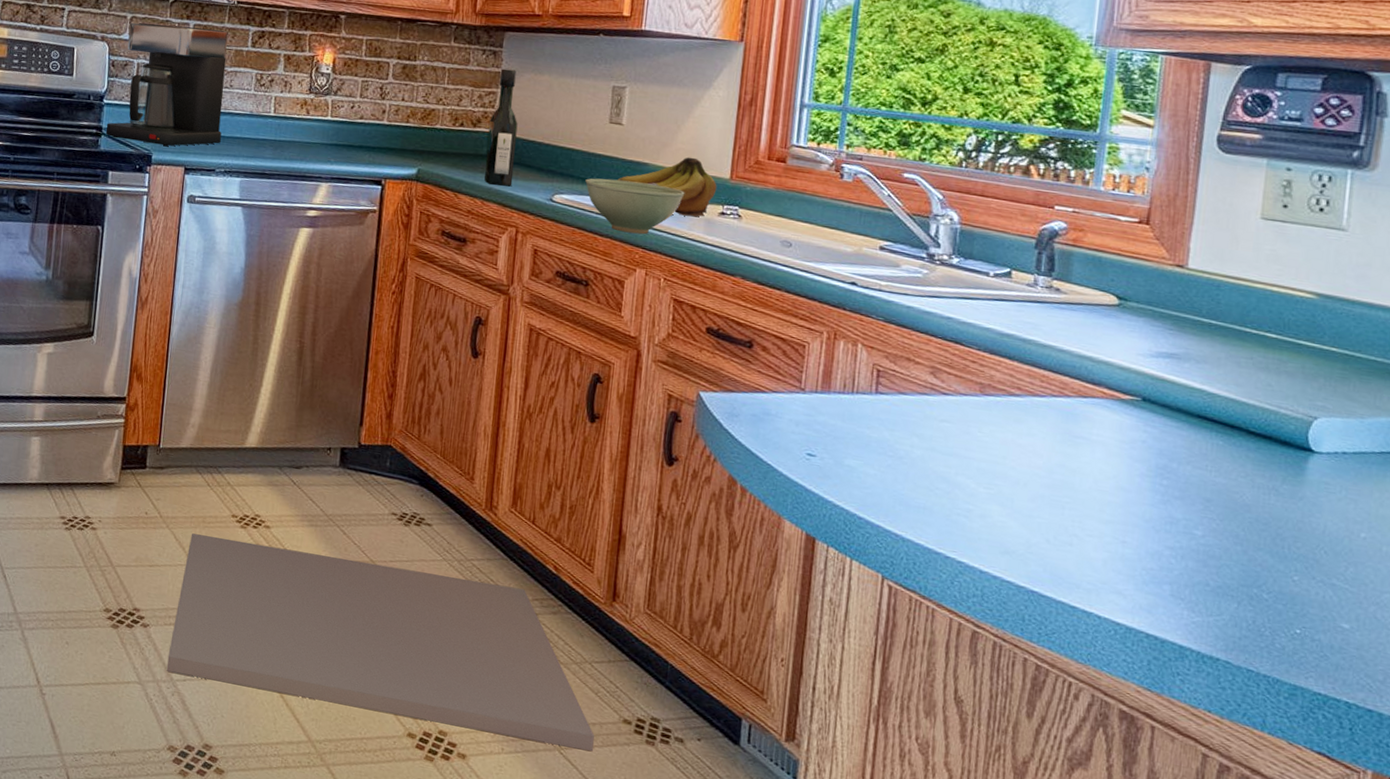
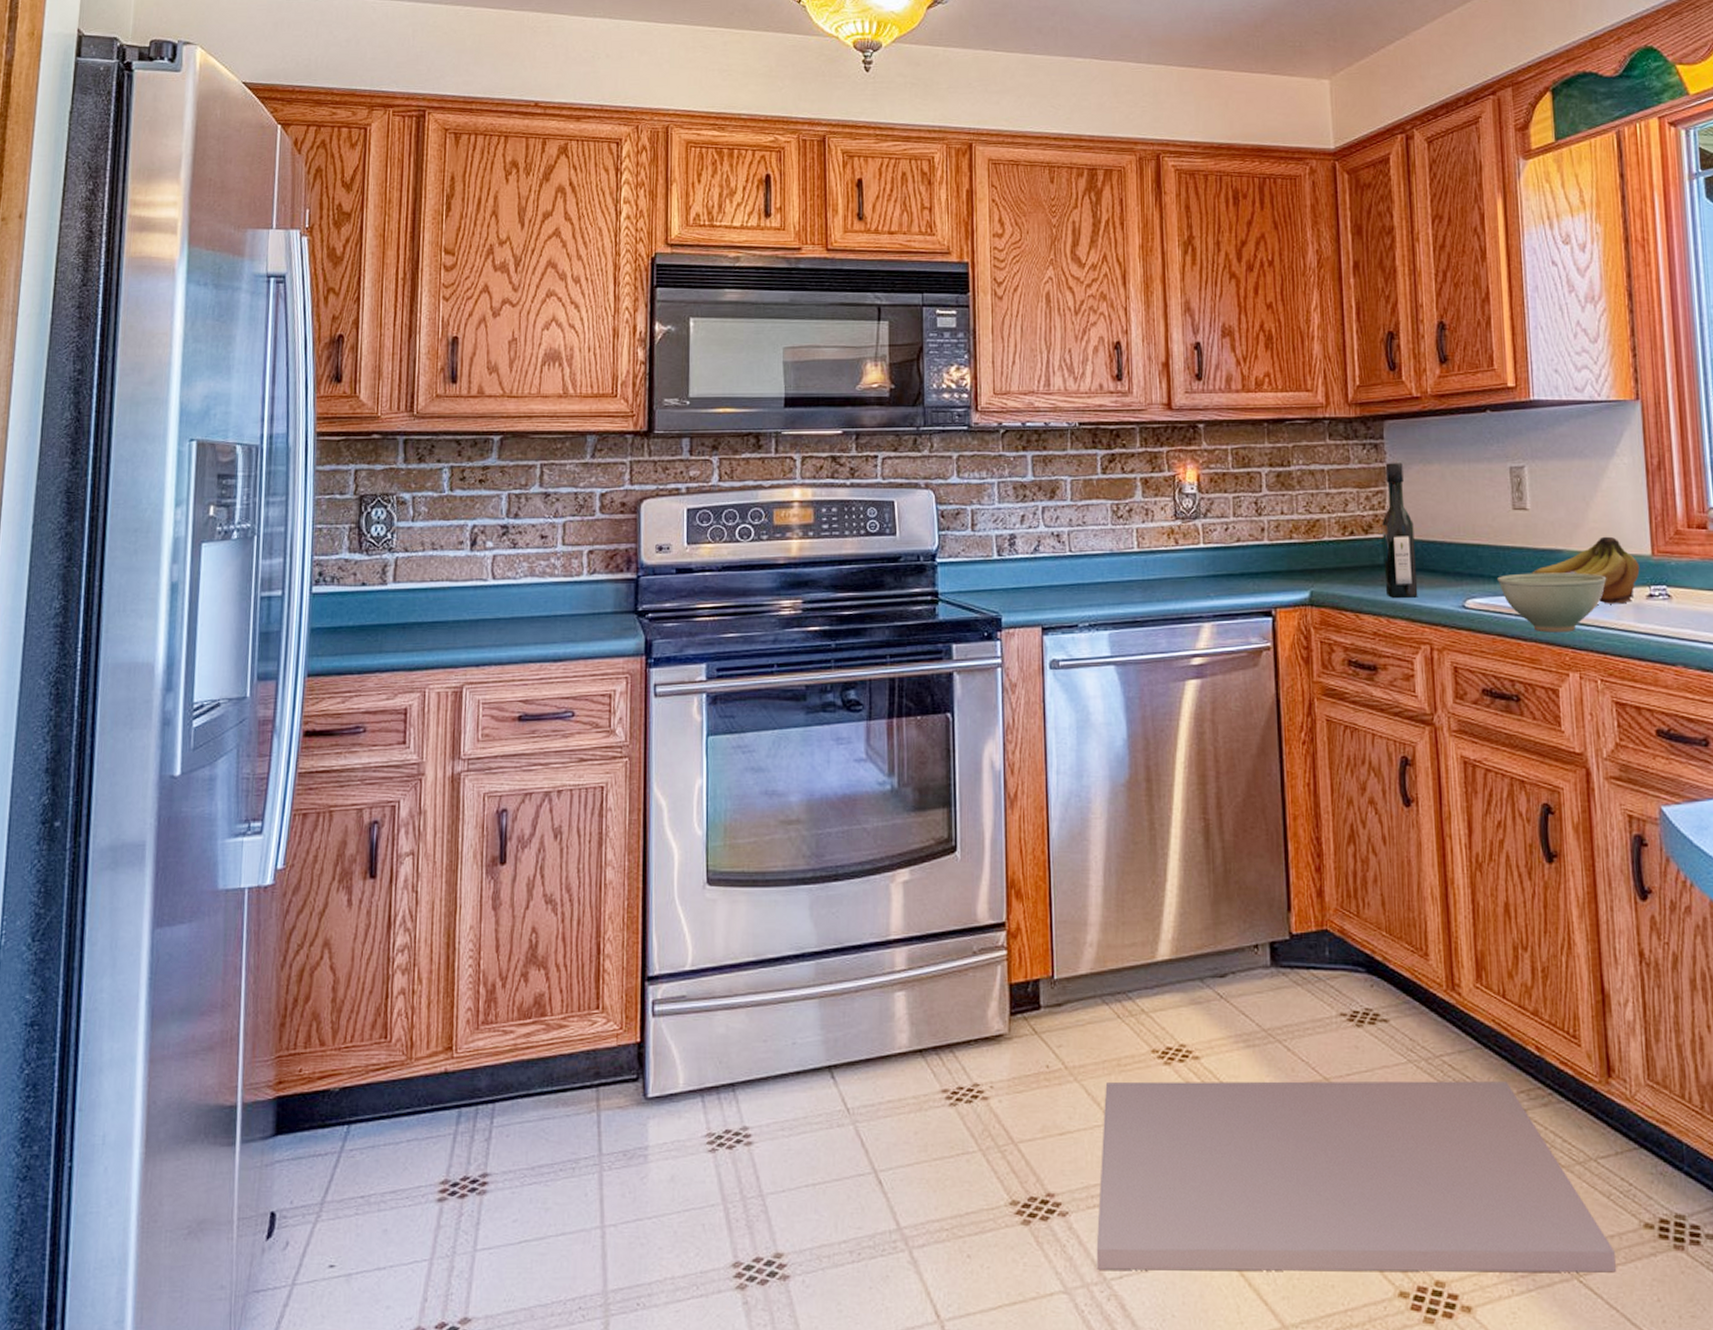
coffee maker: present [105,23,228,146] -> none [943,458,1080,604]

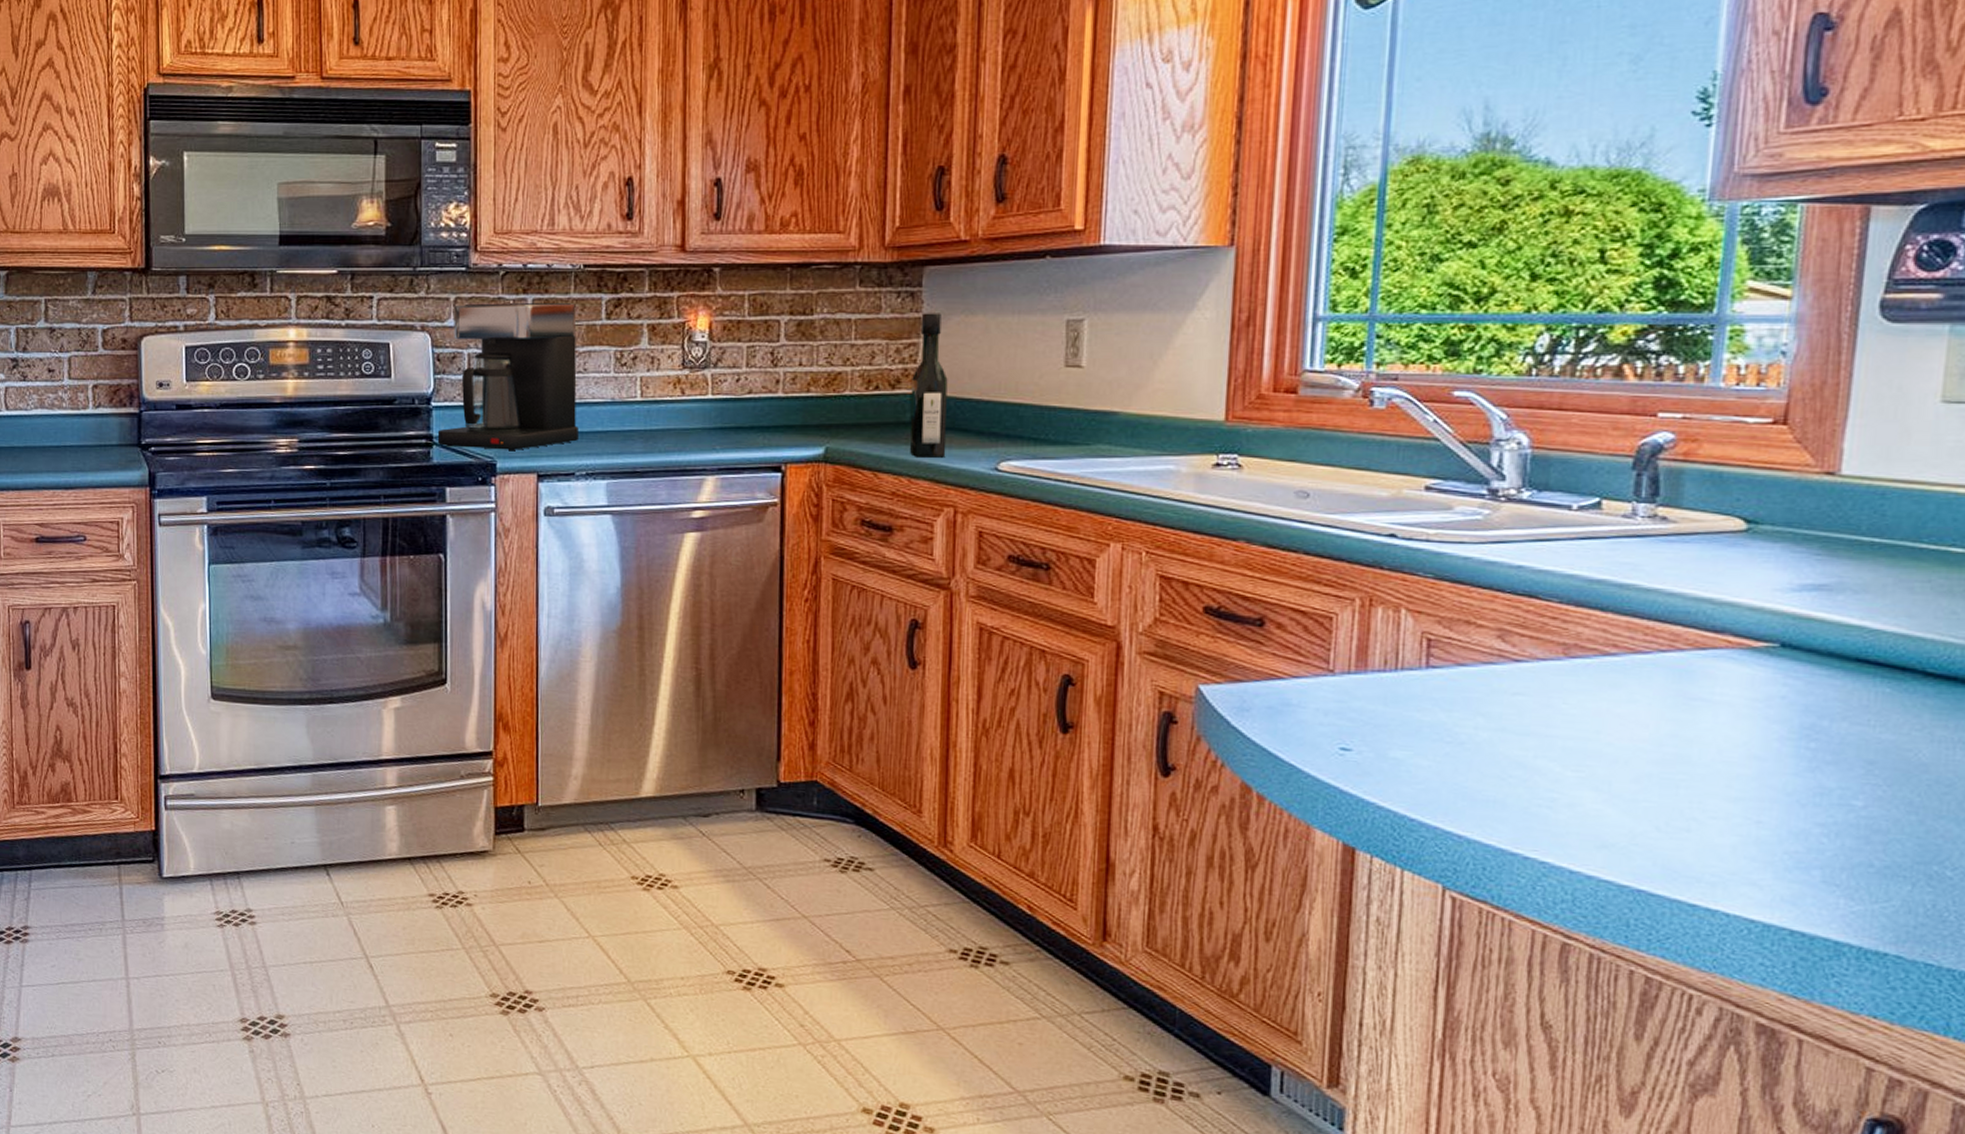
coffee maker: none [943,458,1080,604] -> present [437,302,578,450]
door mat: present [1096,1081,1616,1273] -> none [569,901,1089,1116]
bowl: present [1497,572,1607,633] -> none [1038,436,1168,501]
fruit: present [1532,536,1640,604] -> none [1079,398,1209,473]

